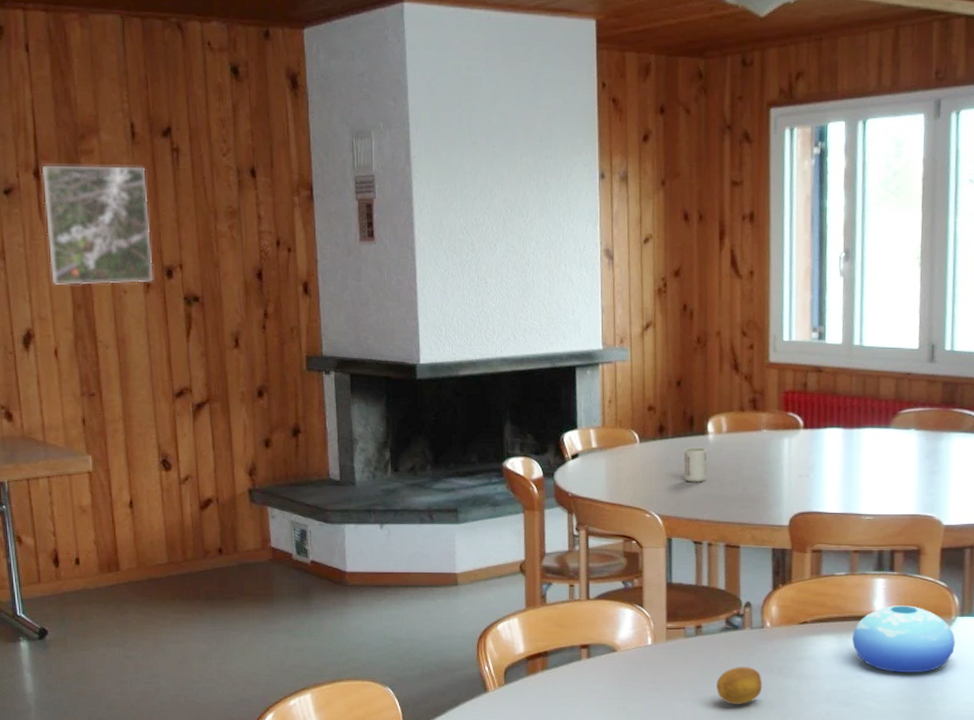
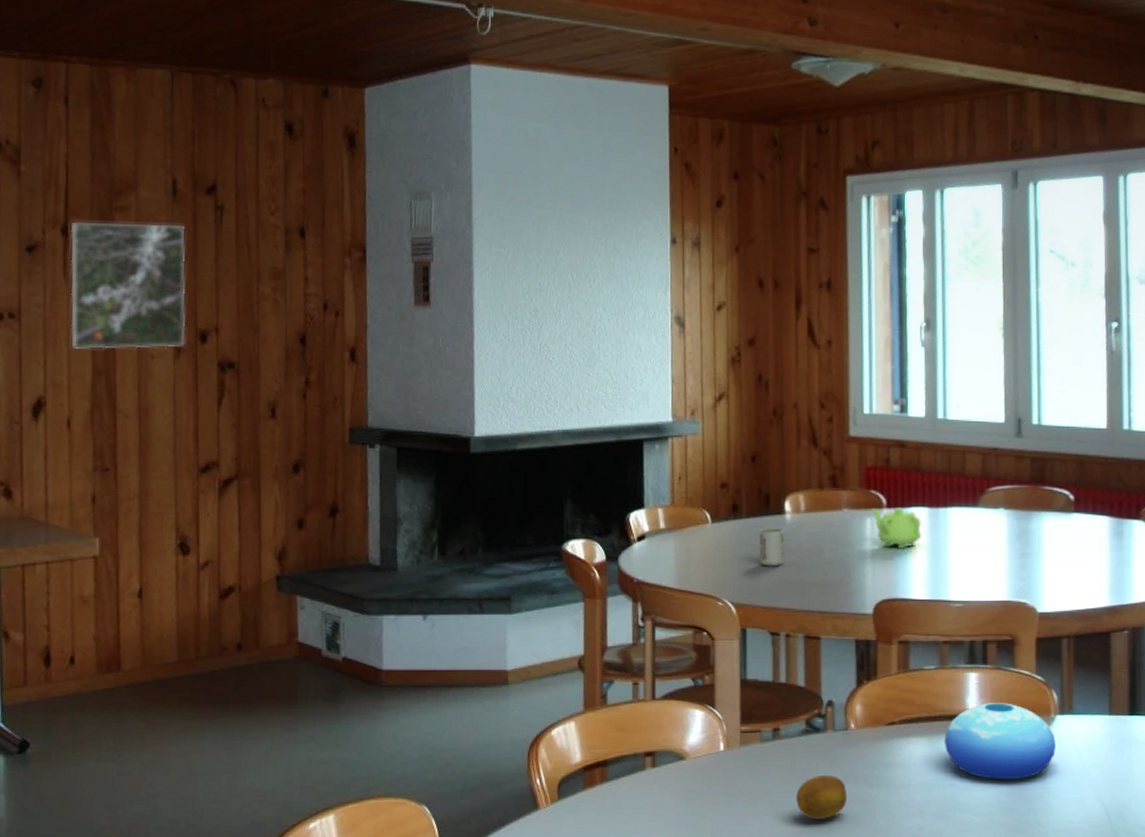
teapot: none [788,429,836,467] -> present [871,508,922,549]

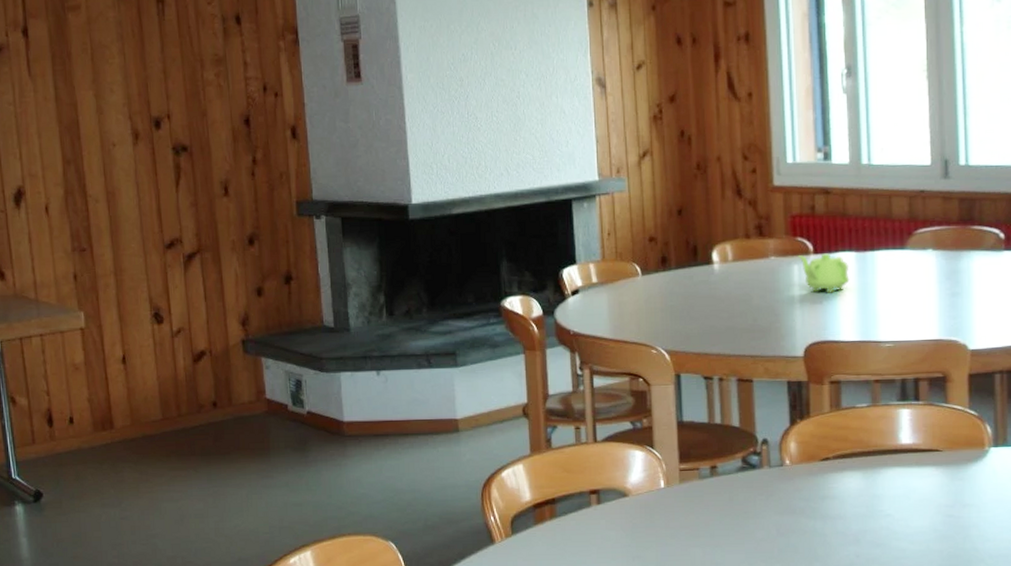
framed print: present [70,223,186,349] -> none [30,21,142,141]
cup: present [759,528,785,567] -> none [688,277,714,315]
fruit: present [796,774,848,819] -> none [736,507,785,549]
bowl: present [944,703,1056,779] -> none [878,437,990,509]

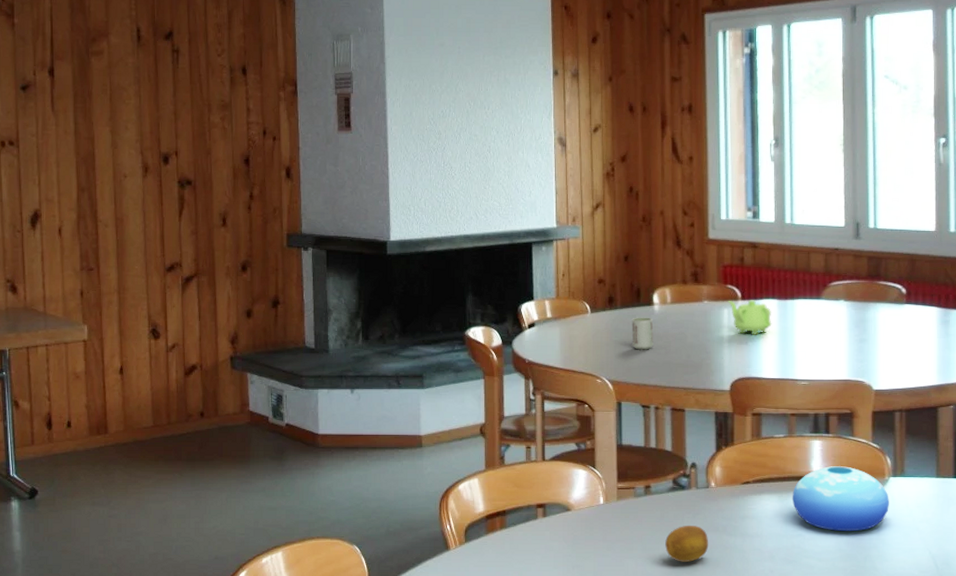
cup: none [688,277,714,315] -> present [631,317,654,350]
fruit: none [736,507,785,549] -> present [665,525,709,562]
bowl: none [878,437,990,509] -> present [792,466,889,531]

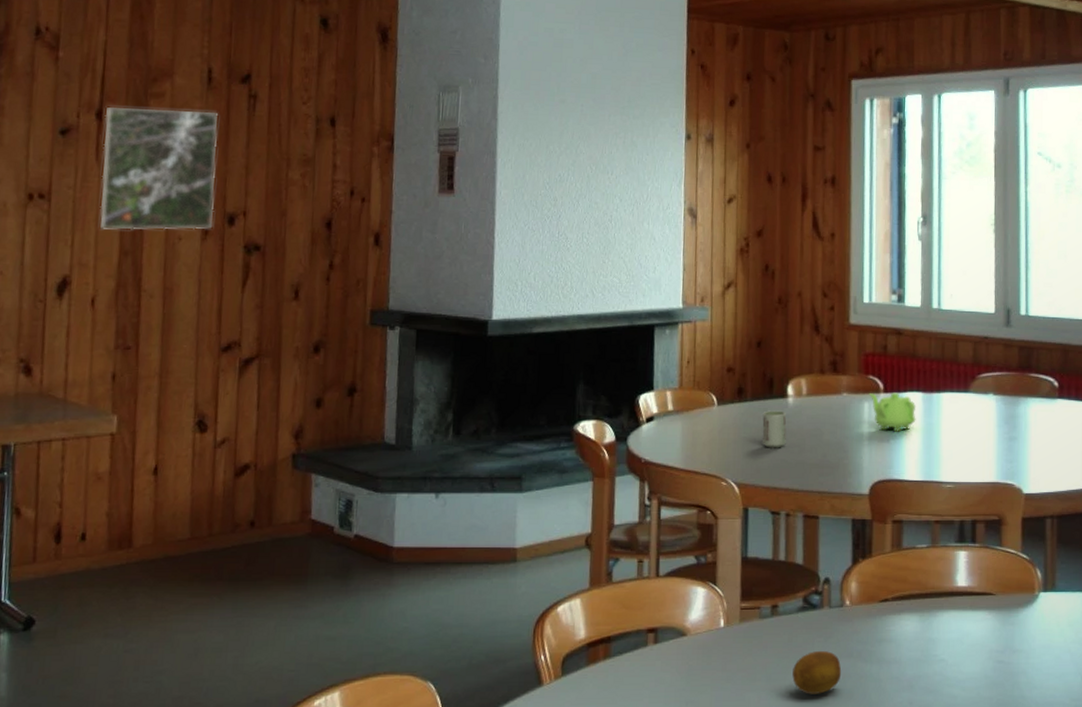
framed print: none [56,65,151,170] -> present [100,107,219,230]
bowl: present [792,466,889,531] -> none [934,580,1039,655]

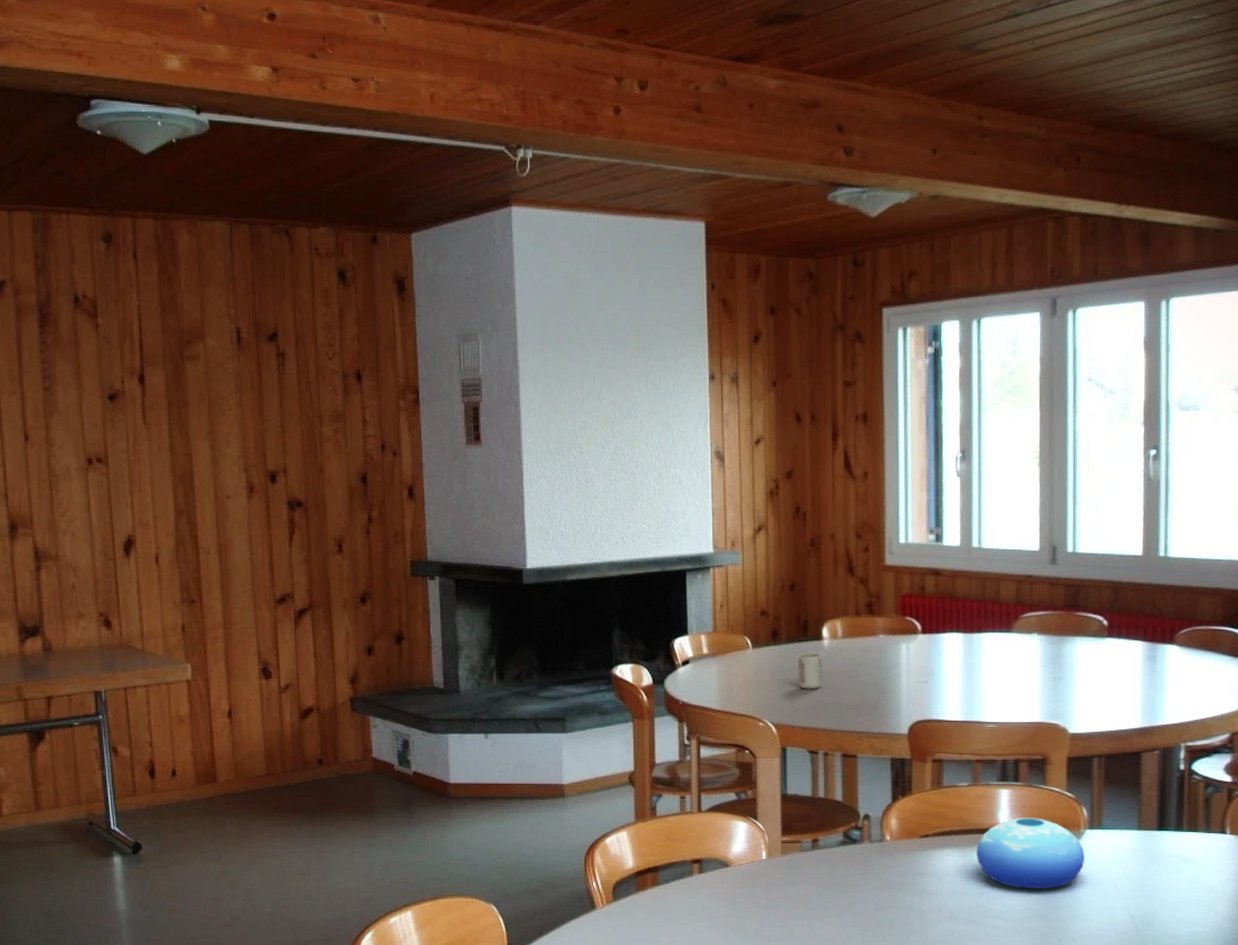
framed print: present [100,107,219,230] -> none [146,372,257,490]
fruit: present [792,650,842,694] -> none [834,882,883,922]
teapot: present [868,392,916,432] -> none [906,633,956,673]
bowl: none [934,580,1039,655] -> present [976,818,1085,888]

